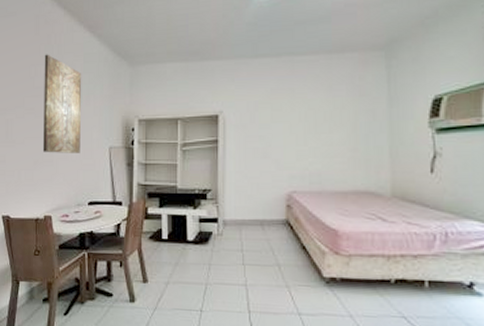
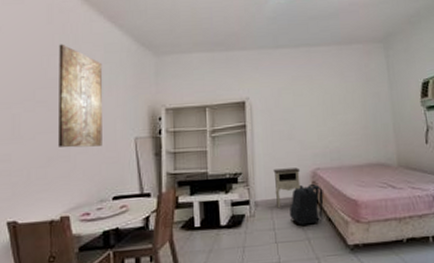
nightstand: none [245,188,275,230] -> present [273,167,301,209]
backpack: none [260,207,299,251] -> present [290,183,324,226]

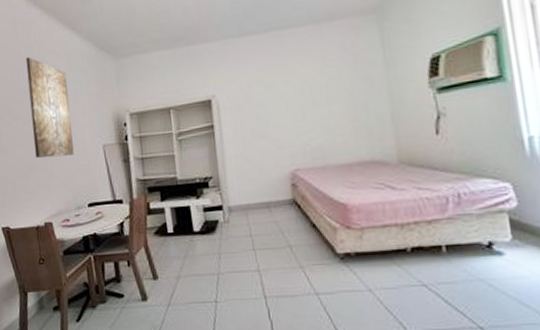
nightstand: present [273,167,301,209] -> none [246,169,279,214]
backpack: present [290,183,324,226] -> none [267,186,307,232]

